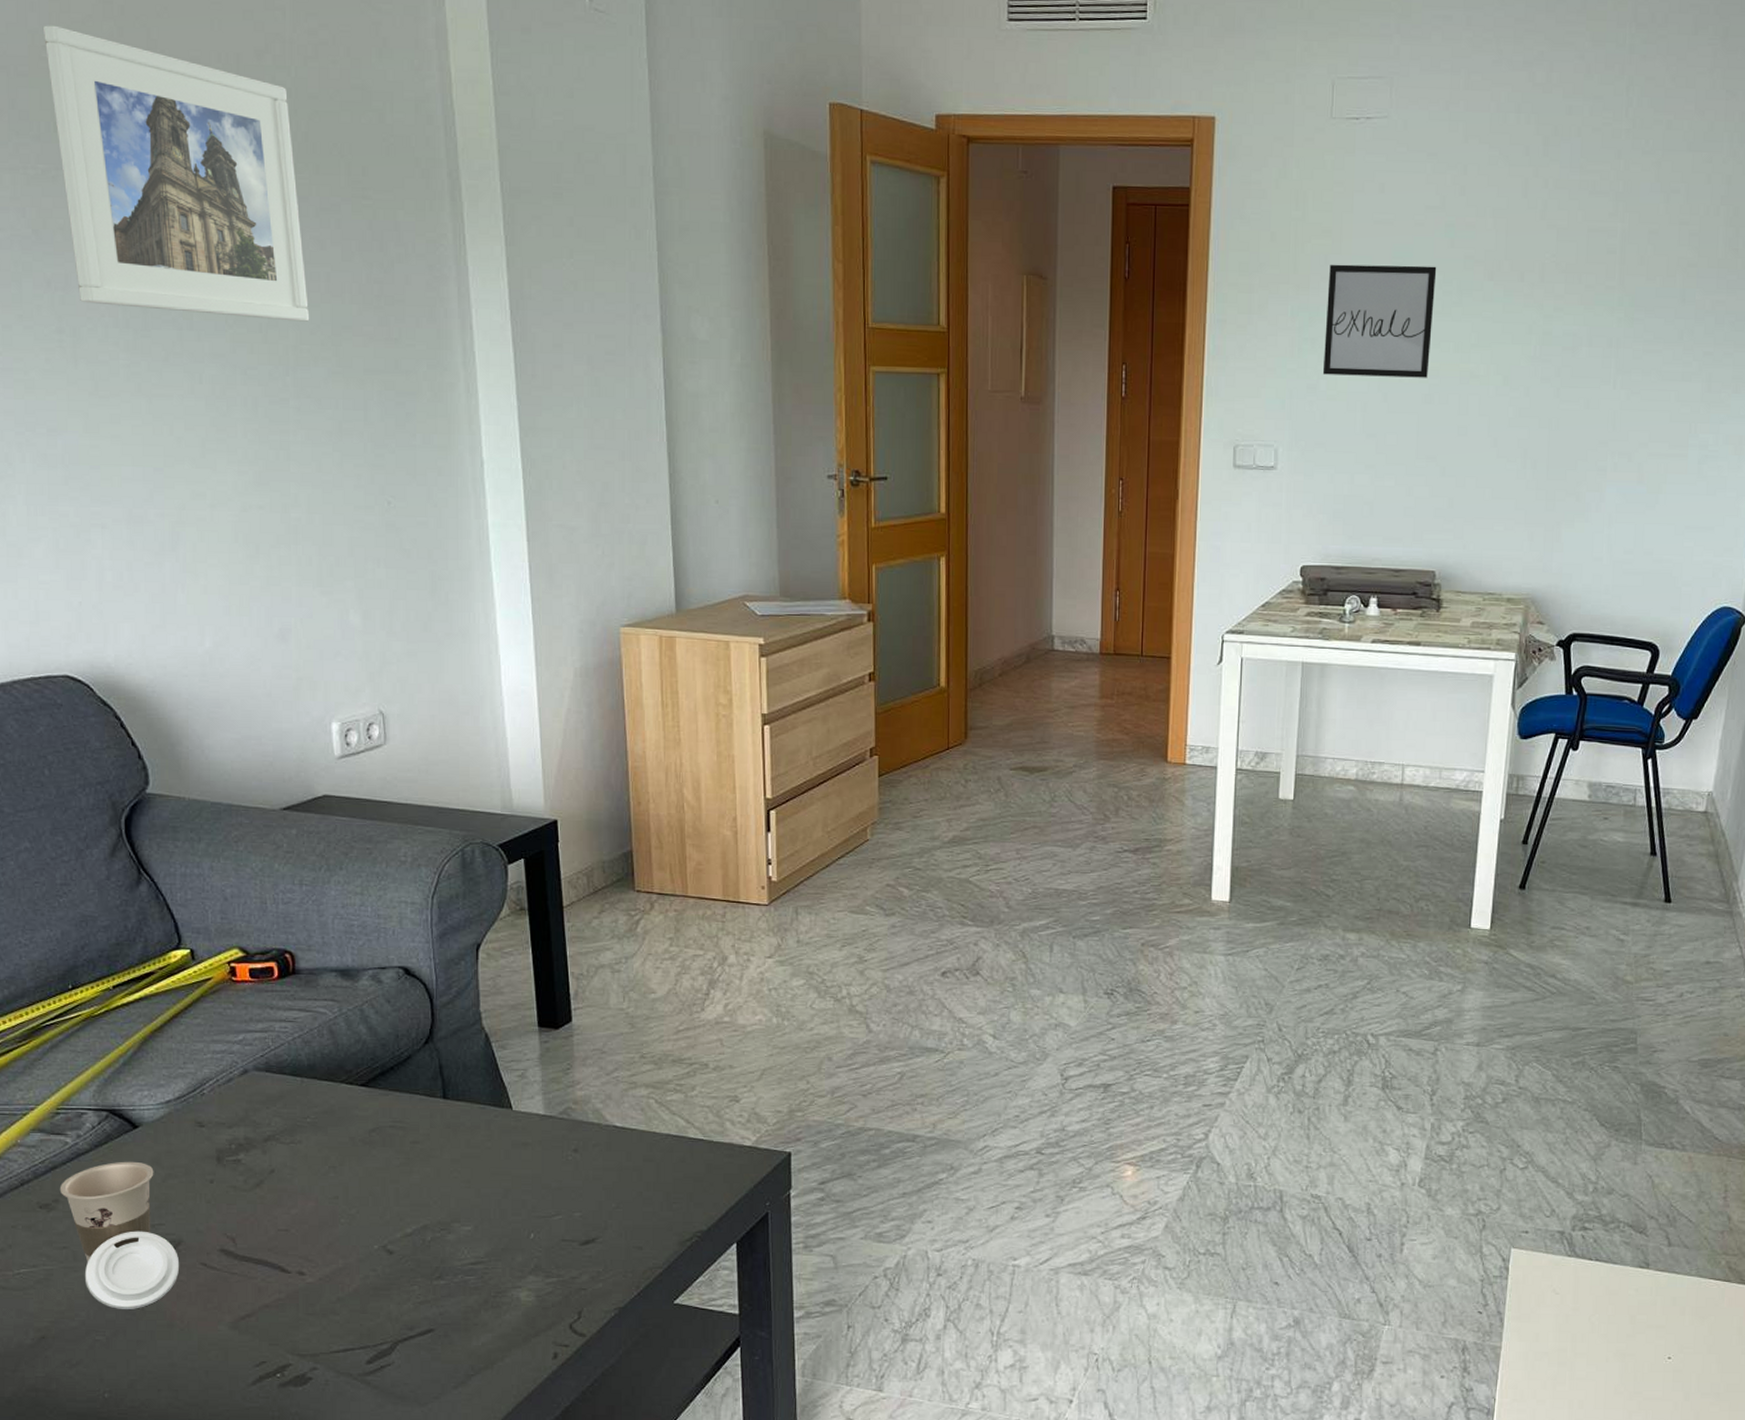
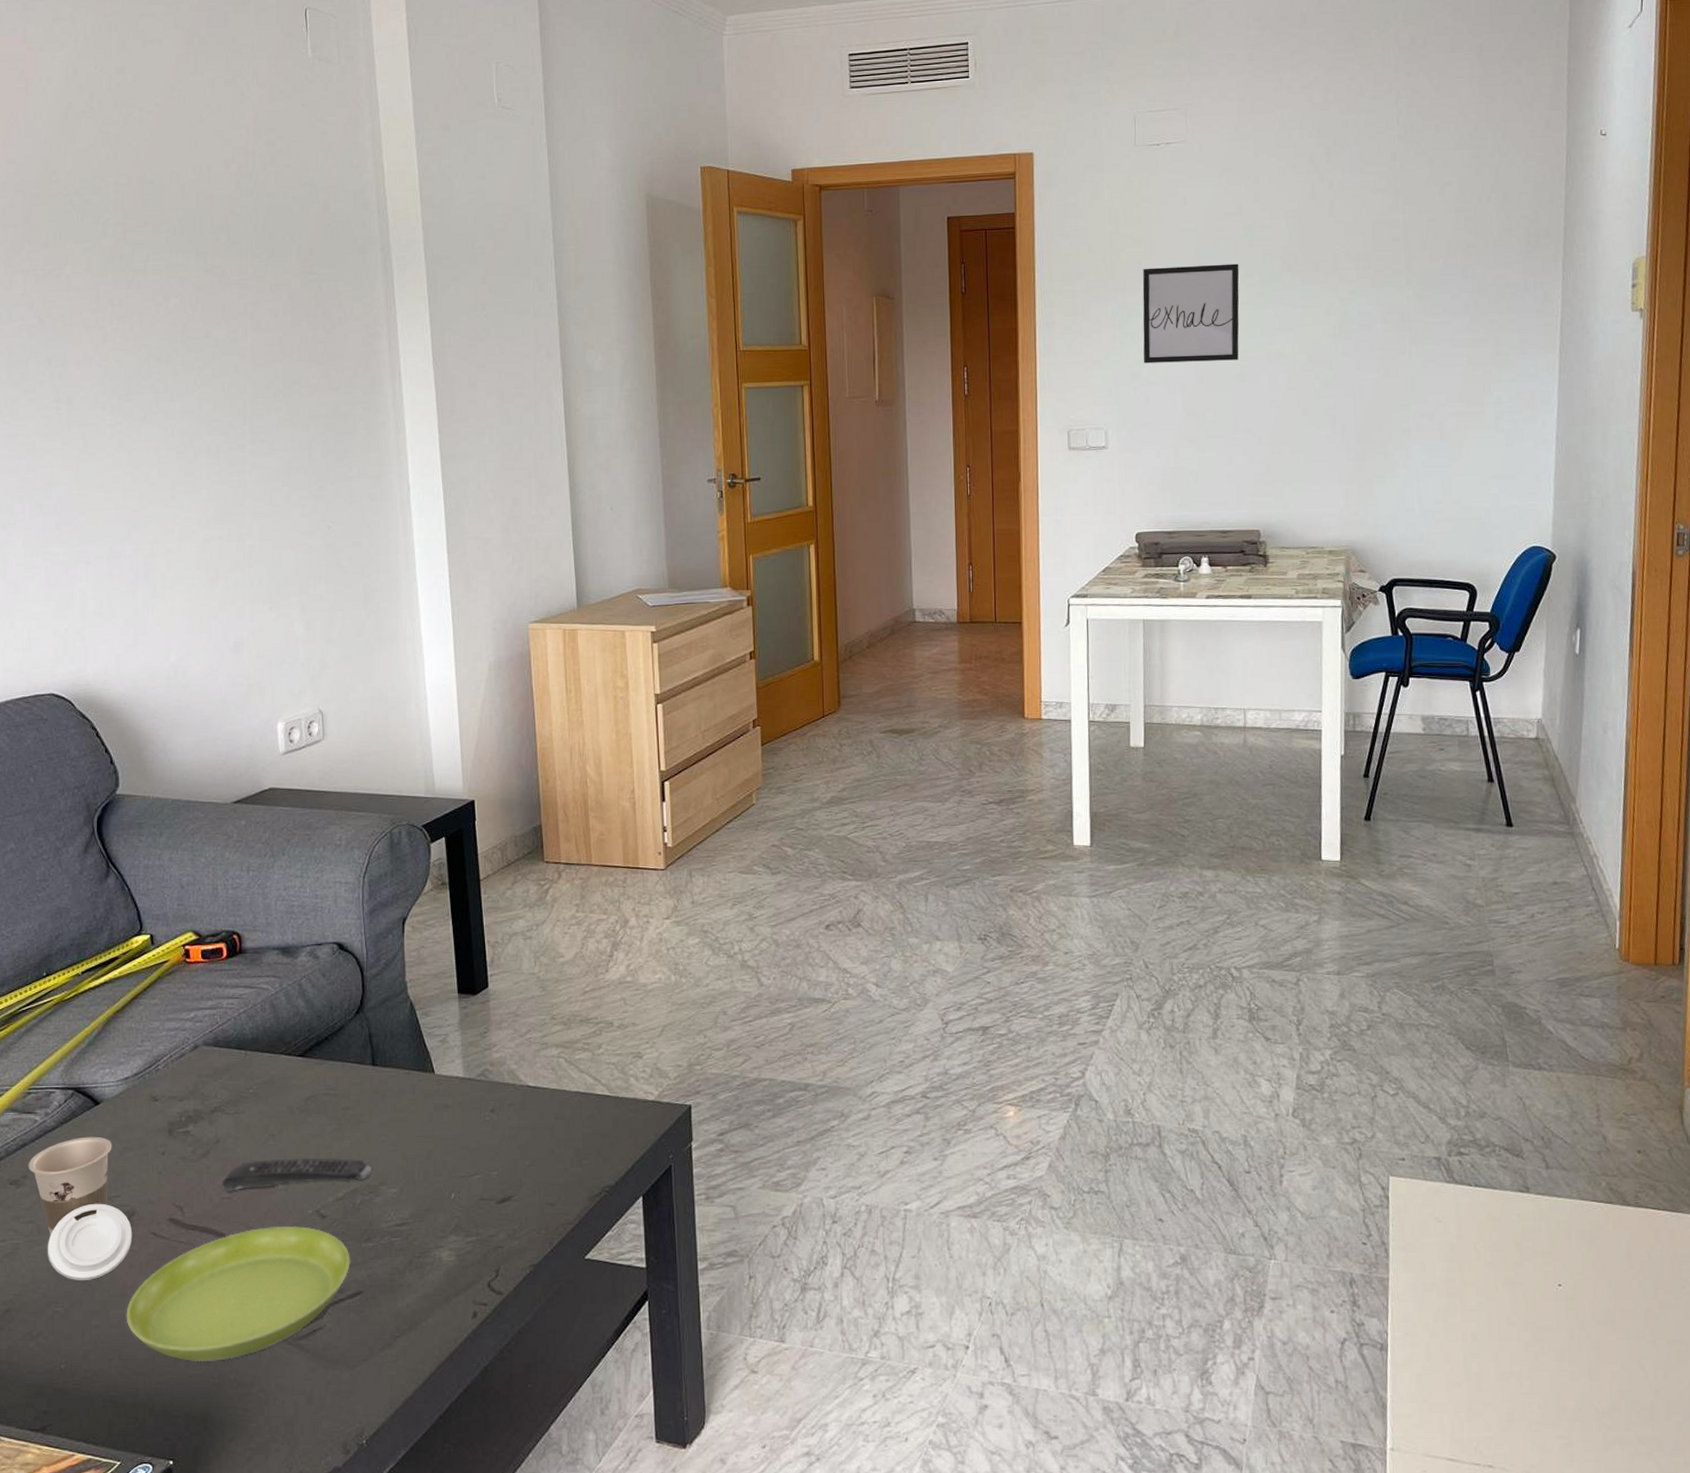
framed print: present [42,25,310,322] -> none [53,154,265,379]
saucer: none [175,1260,421,1395] -> present [126,1225,350,1363]
remote control: none [278,1192,443,1225] -> present [222,1157,371,1193]

